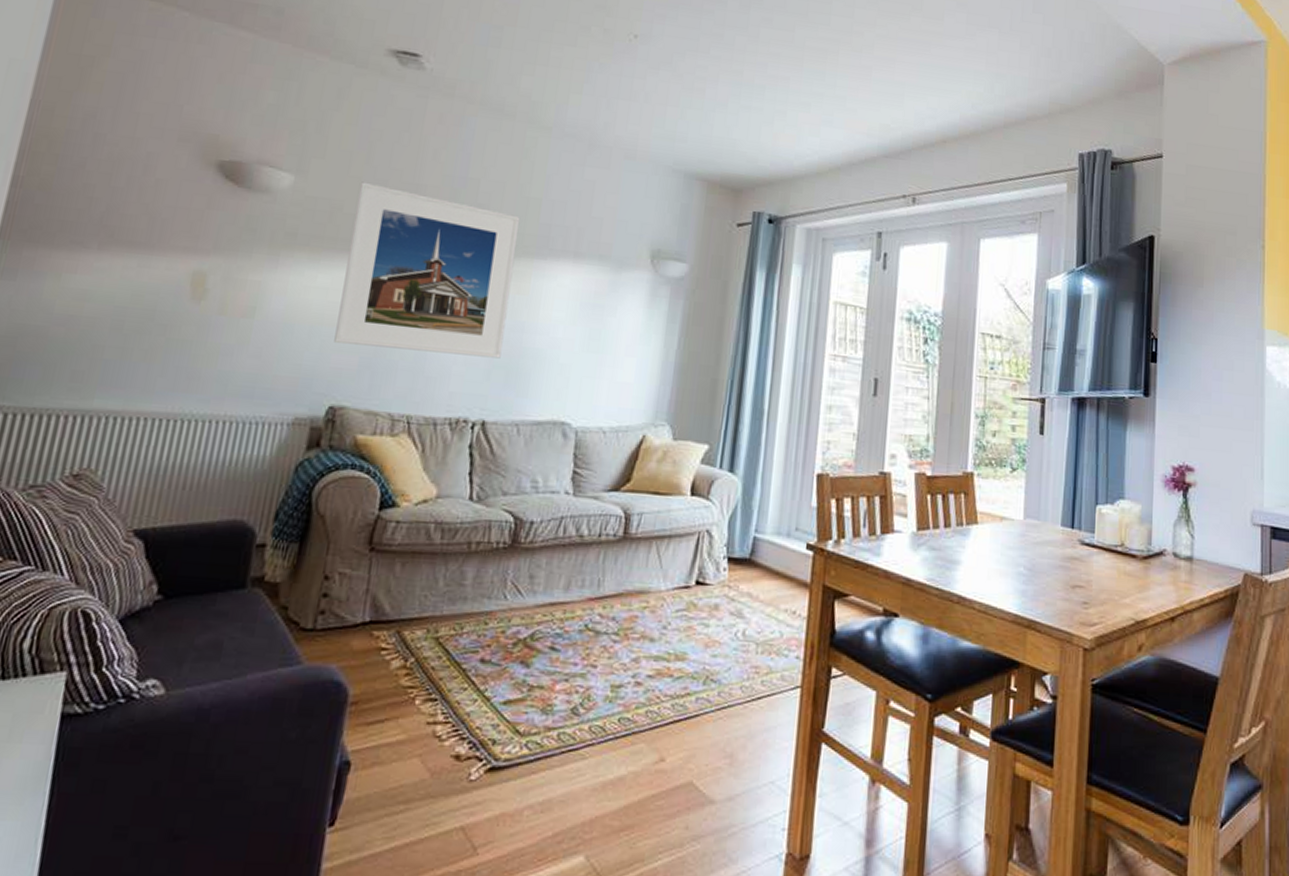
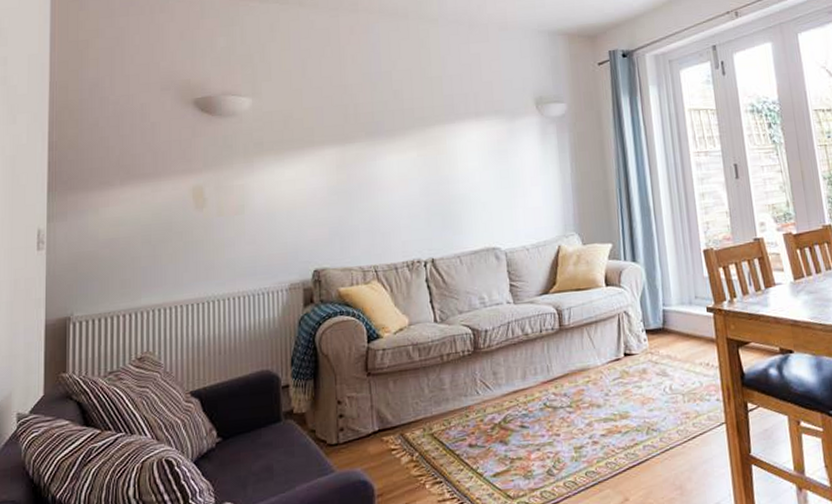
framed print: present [334,181,521,359] -> none [302,91,435,220]

